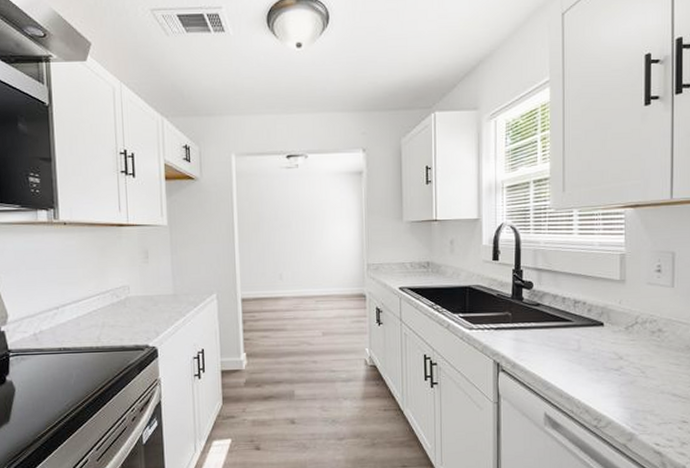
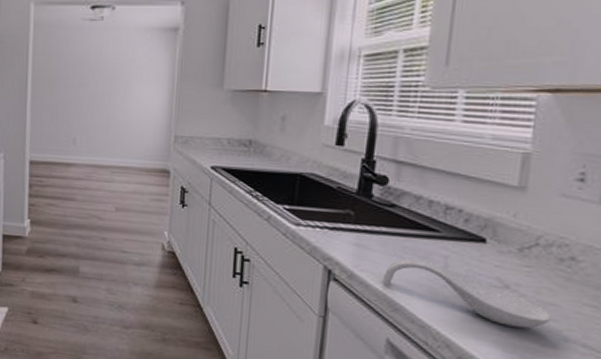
spoon rest: none [537,345,652,388] -> present [382,258,552,328]

